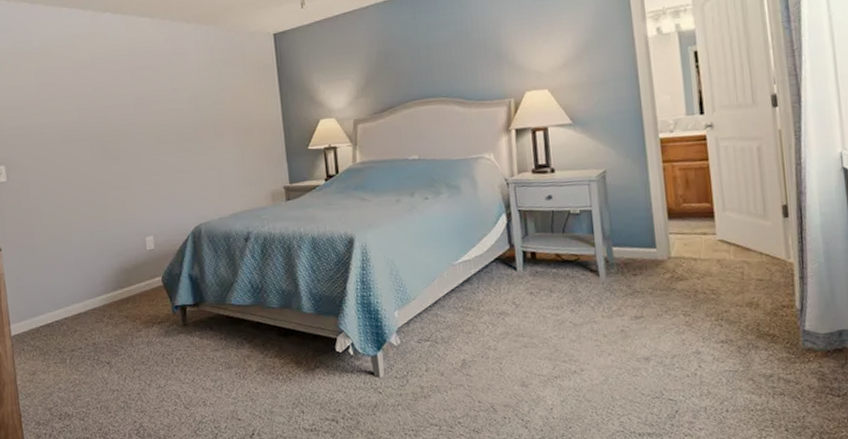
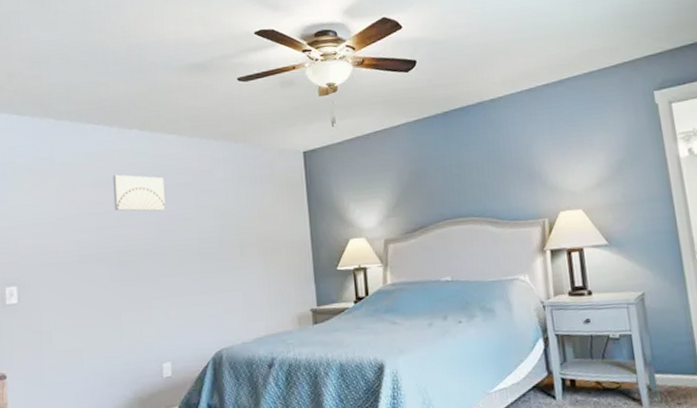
wall art: none [89,57,142,94] -> present [113,174,166,211]

